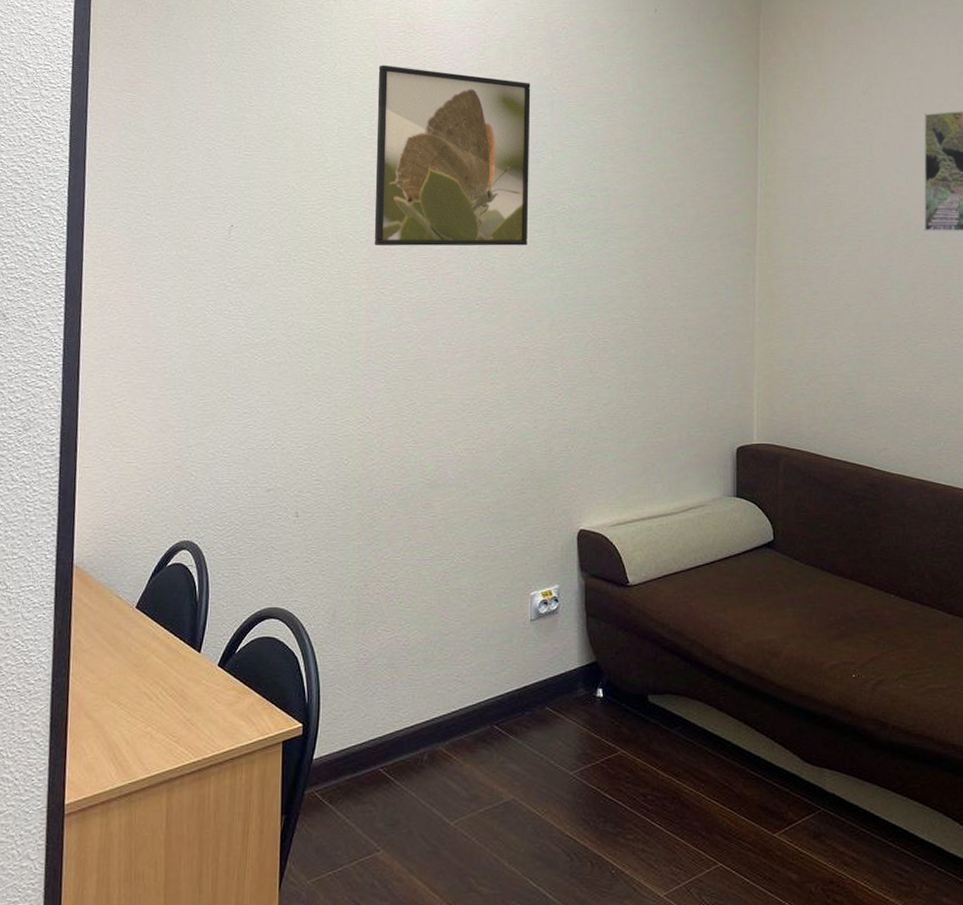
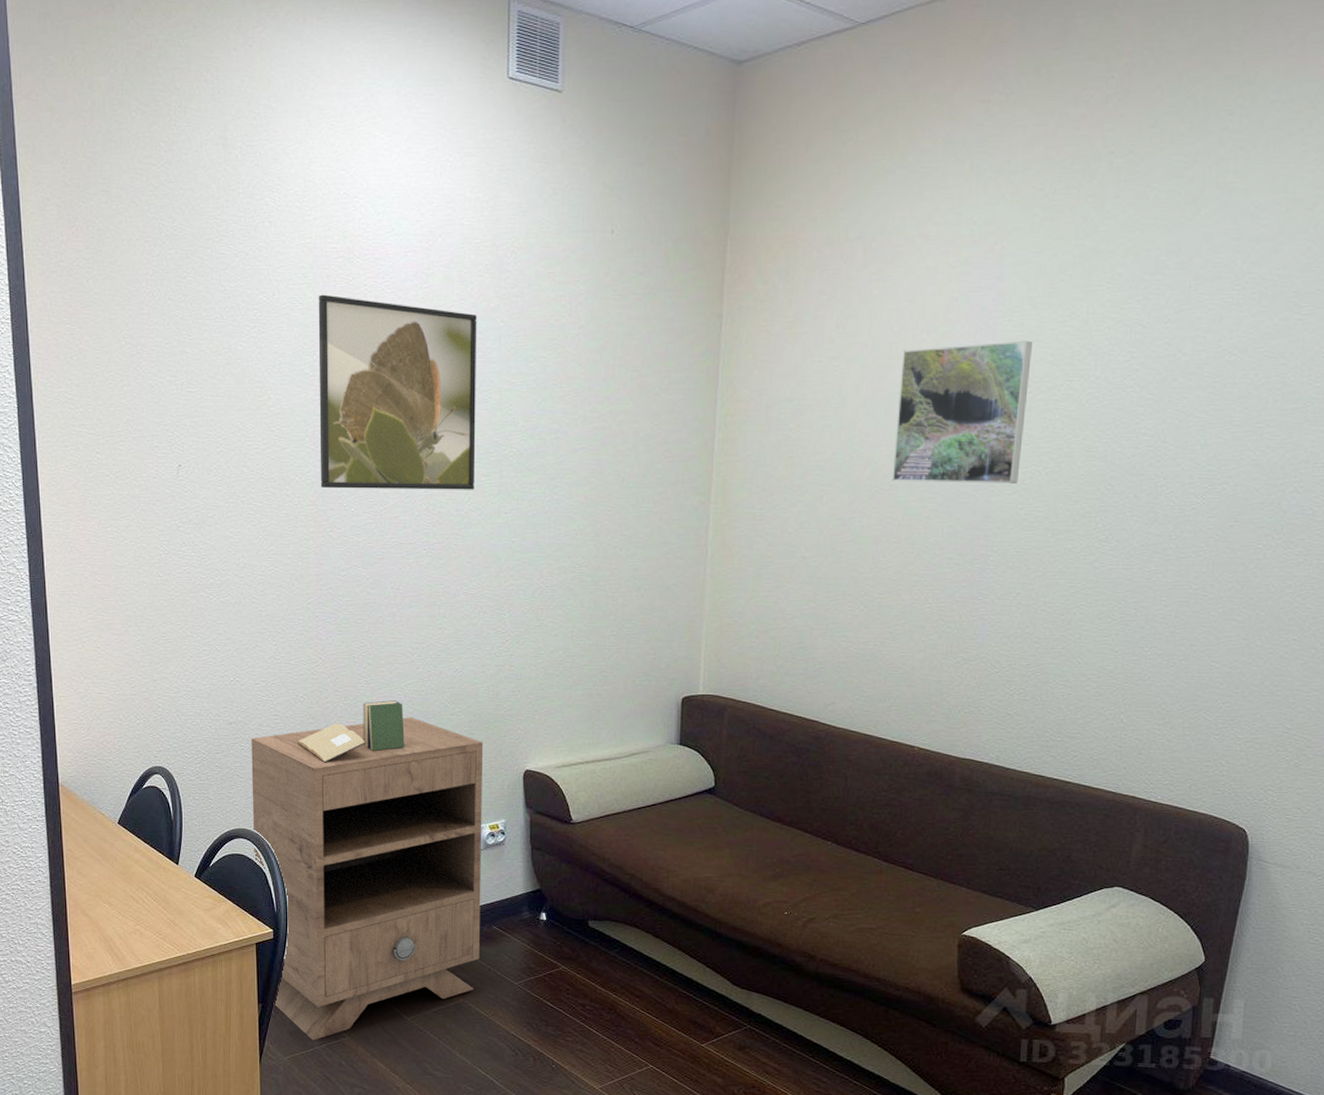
nightstand: none [286,477,536,857] -> present [251,717,484,1041]
book: none [340,460,454,530] -> present [298,700,405,763]

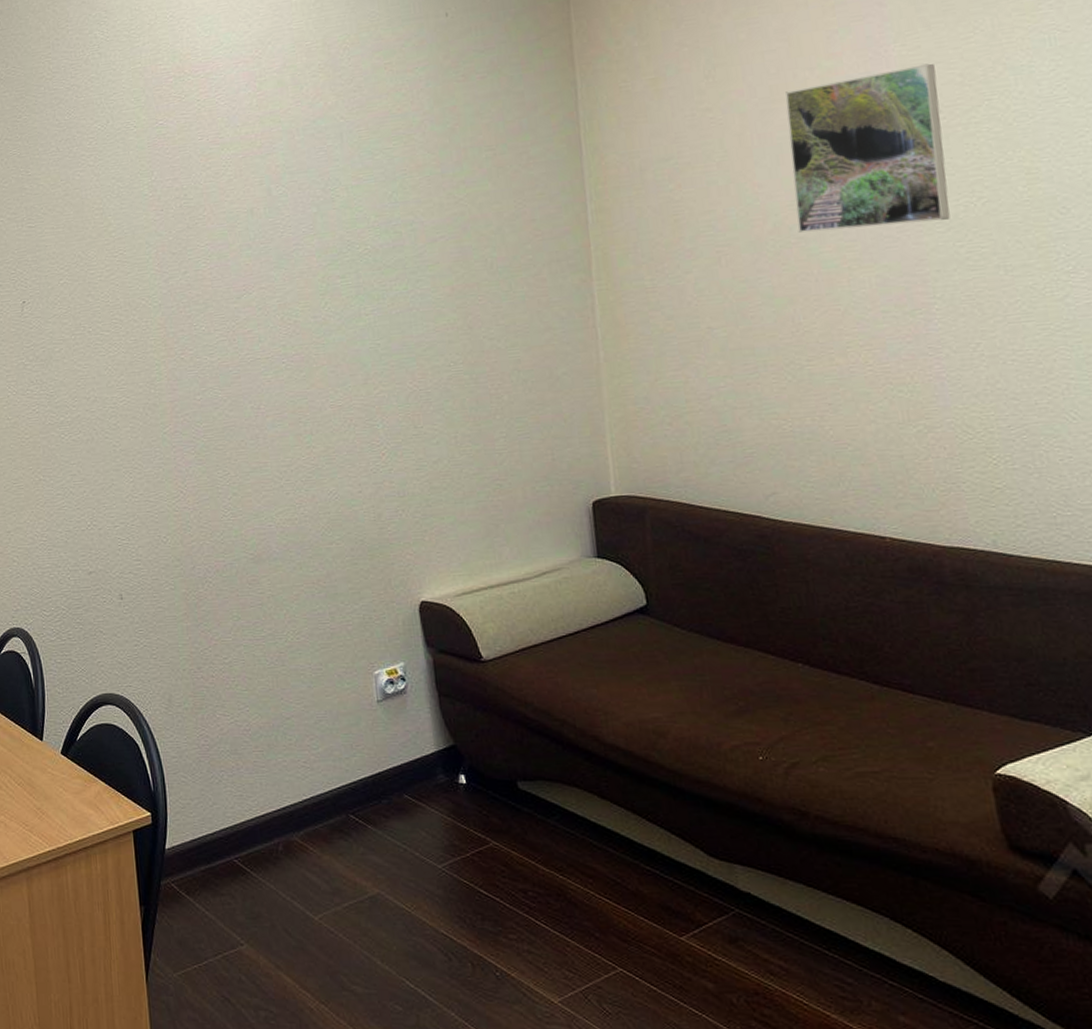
nightstand: present [251,717,484,1041] -> none [113,550,392,951]
book: present [298,700,405,763] -> none [163,532,282,610]
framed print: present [318,294,477,490] -> none [152,114,330,309]

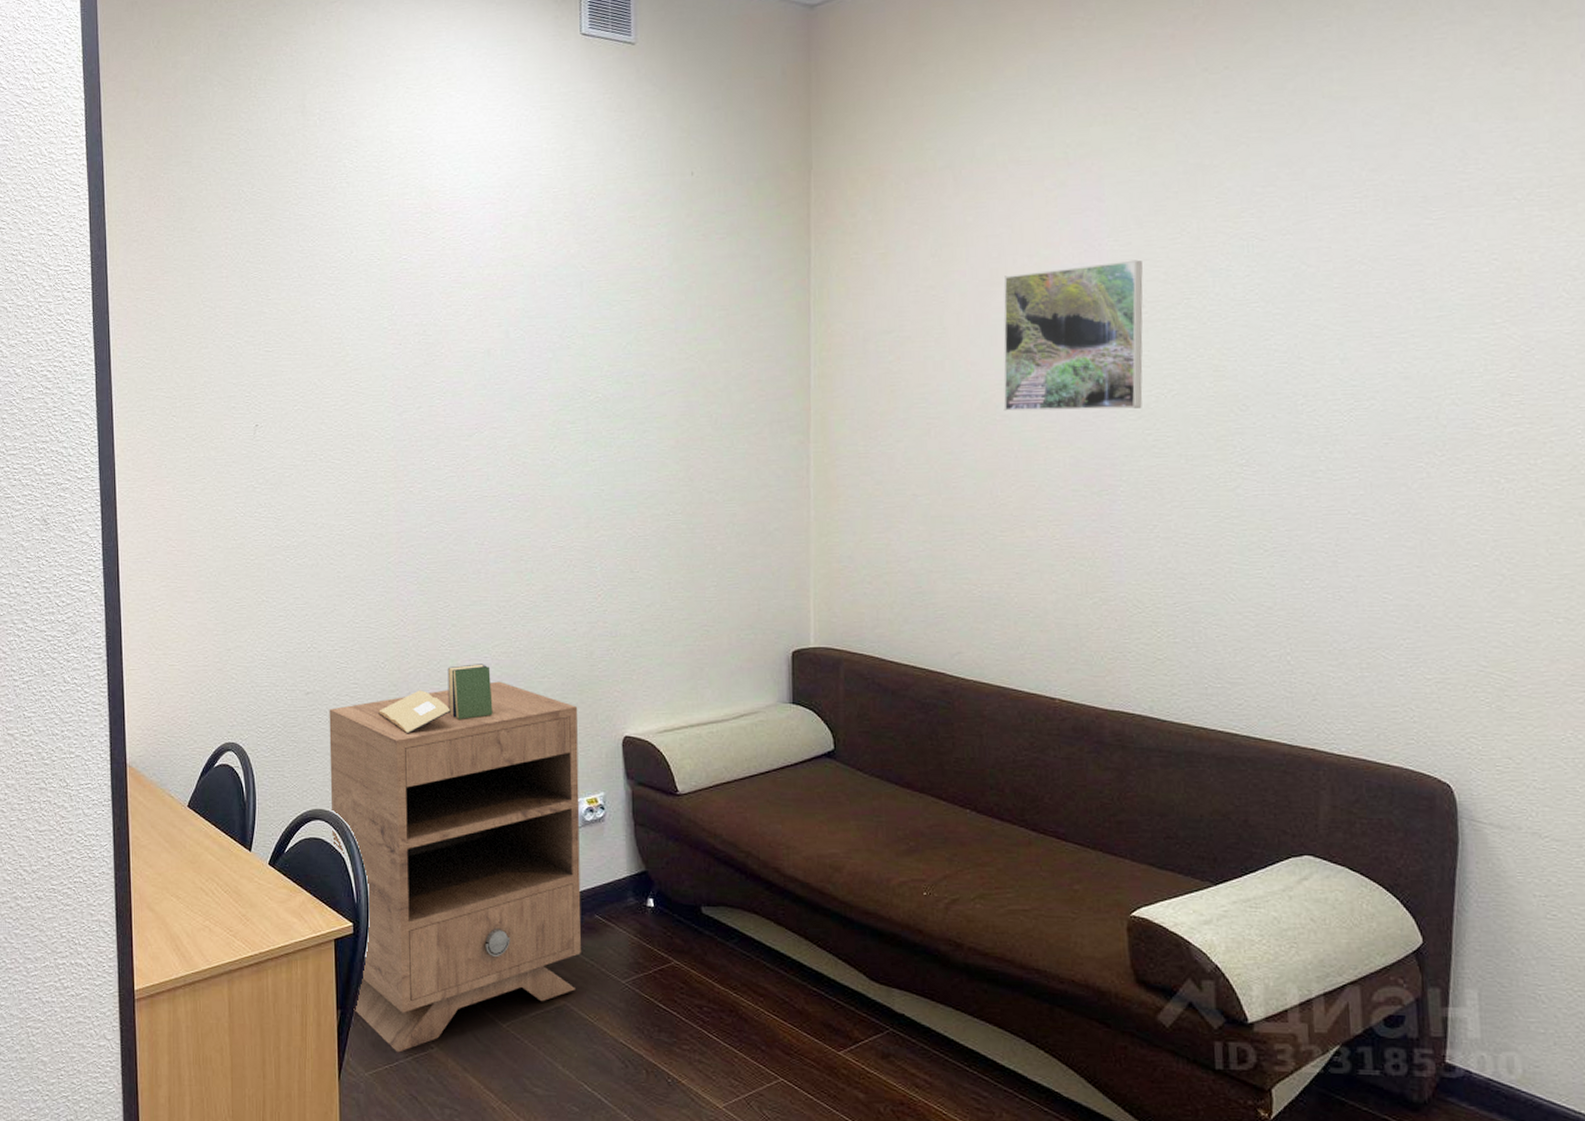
nightstand: none [113,550,392,951] -> present [329,681,581,1053]
book: none [163,532,282,610] -> present [378,664,493,734]

